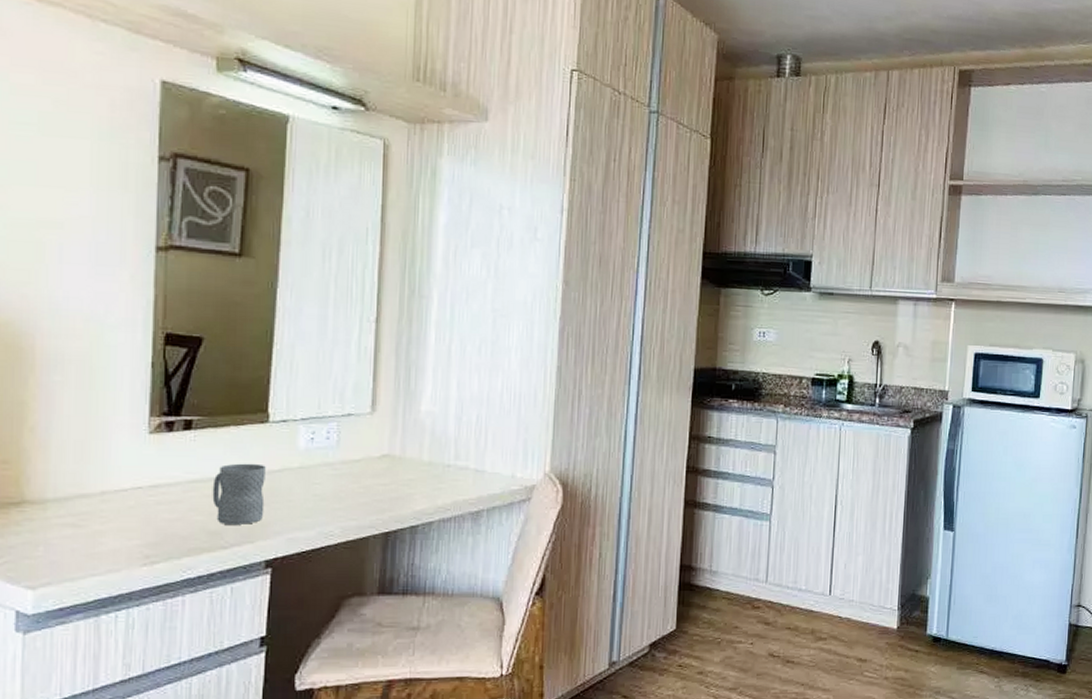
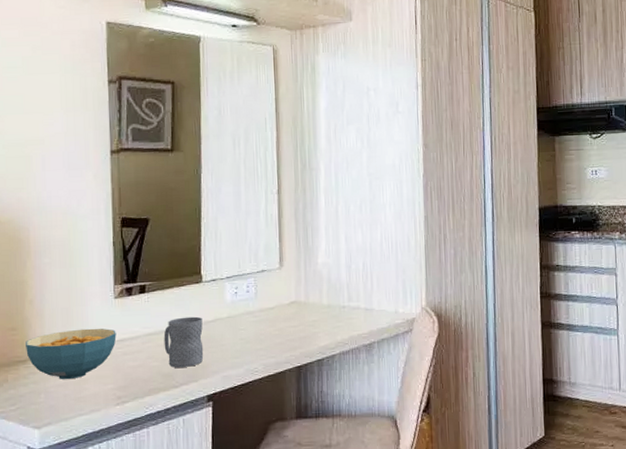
cereal bowl: none [21,468,149,531] -> present [26,328,117,380]

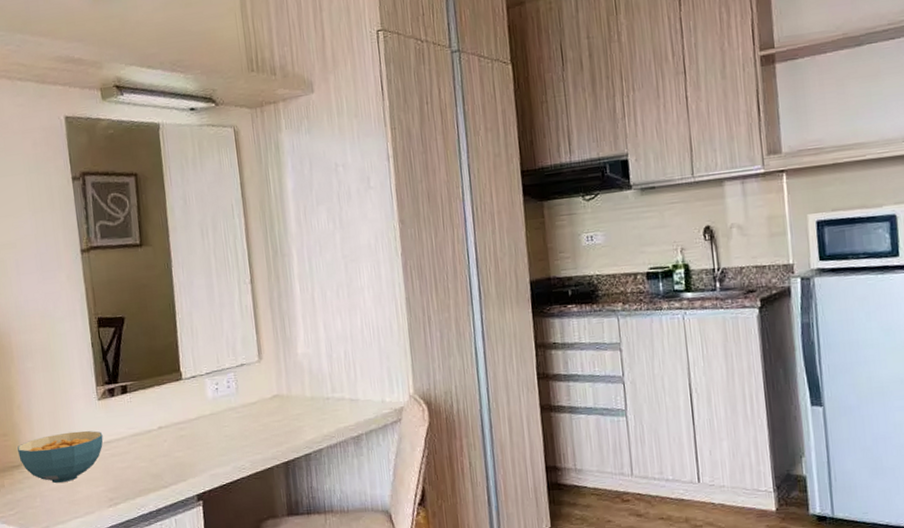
mug: present [163,316,204,368] -> none [149,415,190,468]

